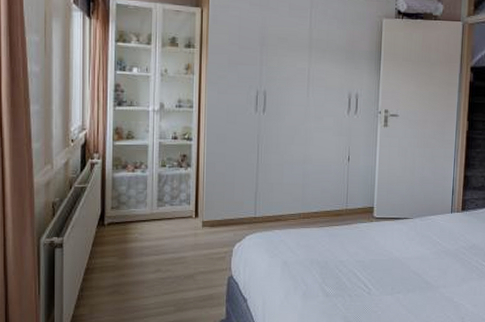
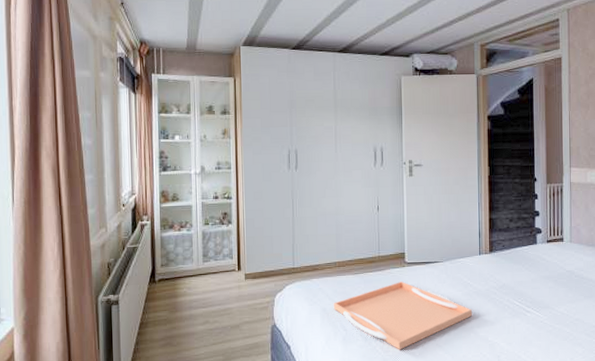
serving tray: none [295,237,440,308] -> present [333,282,473,350]

